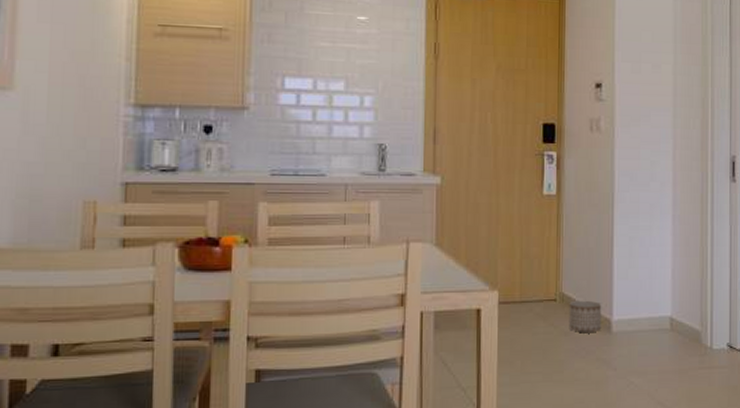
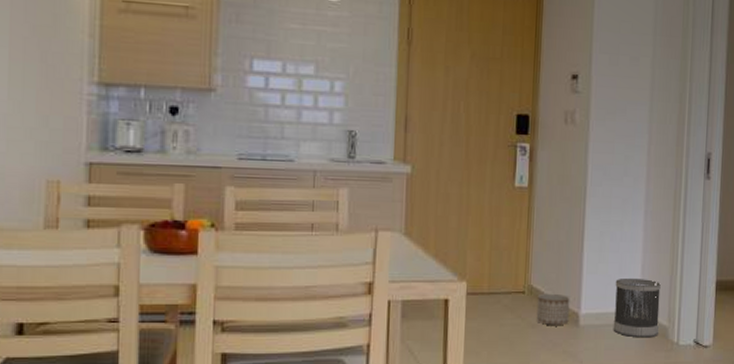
wastebasket: none [646,282,692,343] -> present [613,277,661,338]

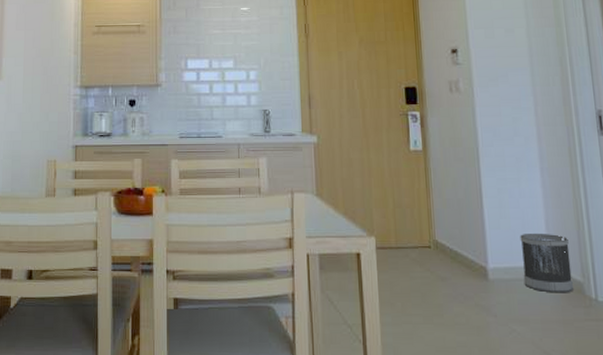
planter: present [536,293,570,326] -> none [443,248,478,280]

